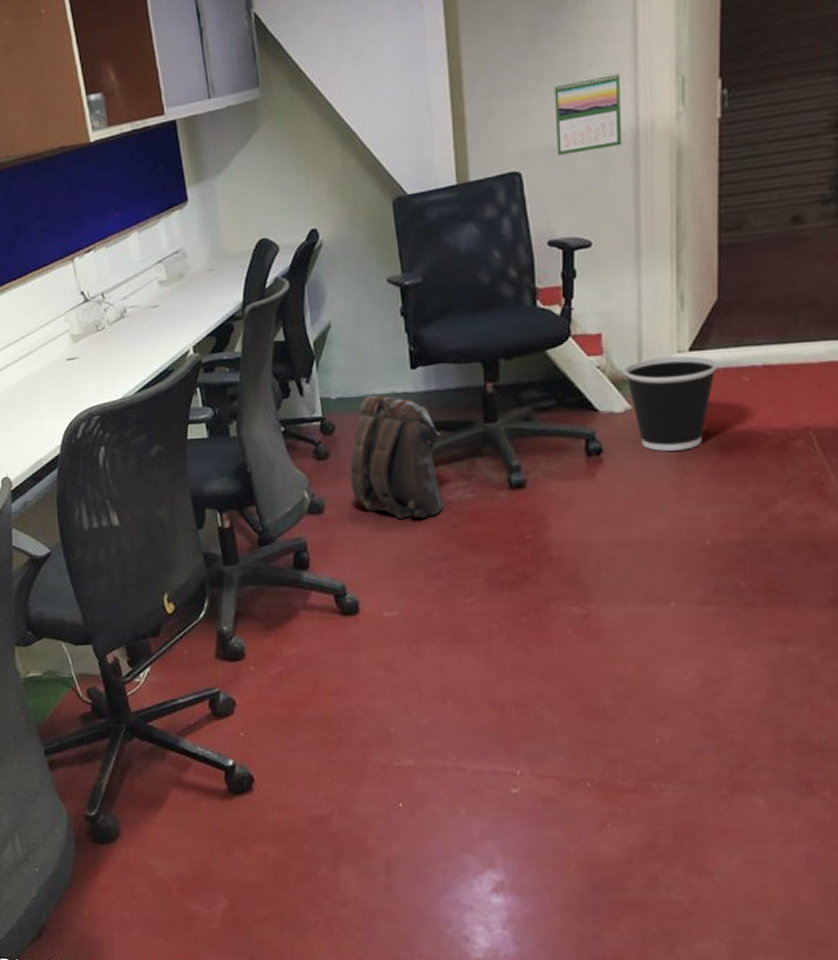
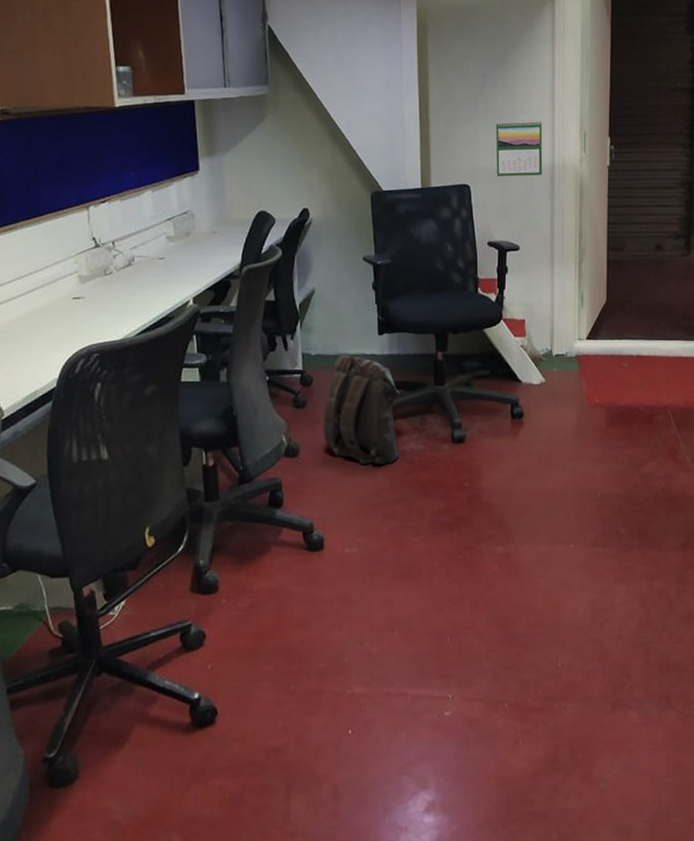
wastebasket: present [624,356,718,451] -> none [540,343,606,418]

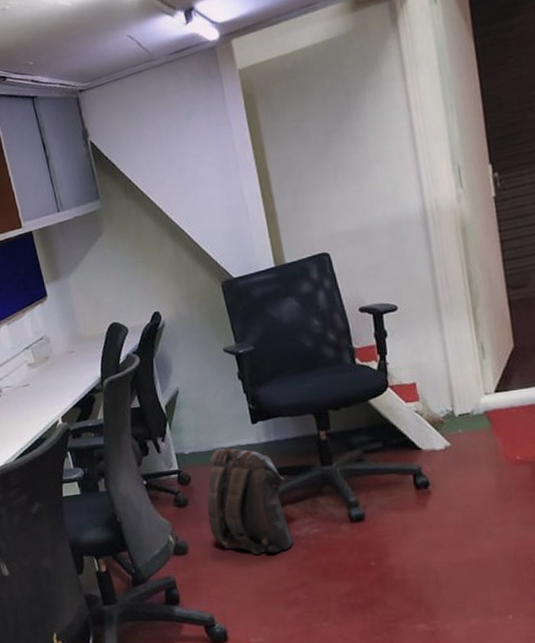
calendar: present [495,120,543,177] -> none [349,166,413,237]

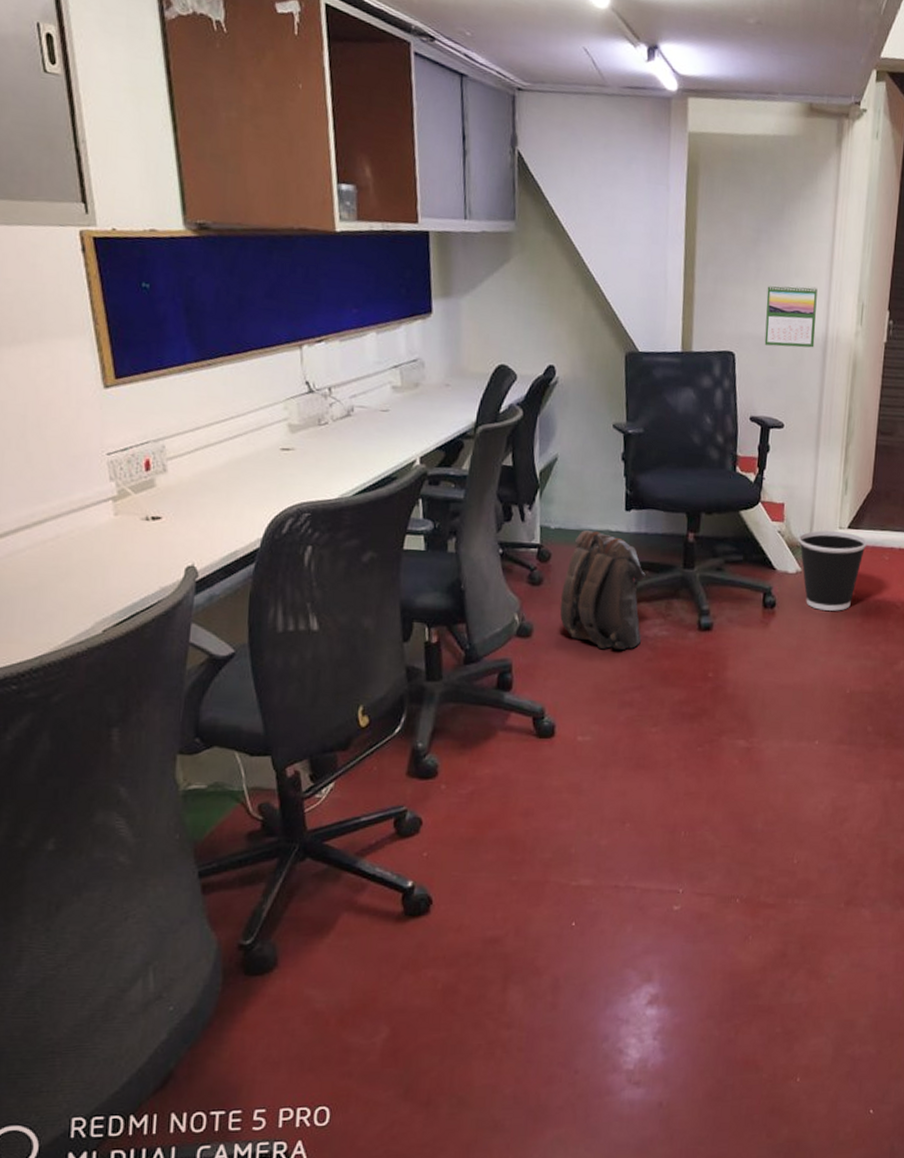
calendar: none [349,166,413,237] -> present [764,284,818,348]
wastebasket: none [439,396,523,481] -> present [798,530,868,611]

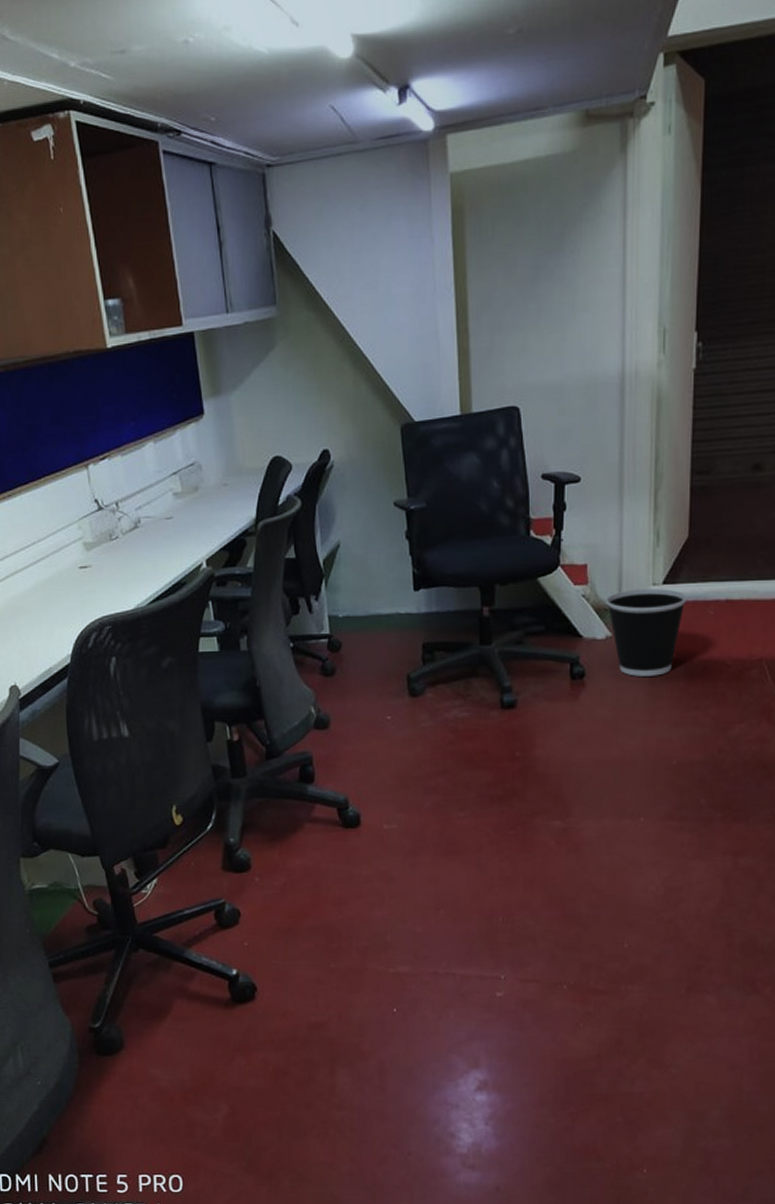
backpack: present [559,530,646,650] -> none [355,615,441,735]
calendar: present [764,284,818,348] -> none [551,319,610,393]

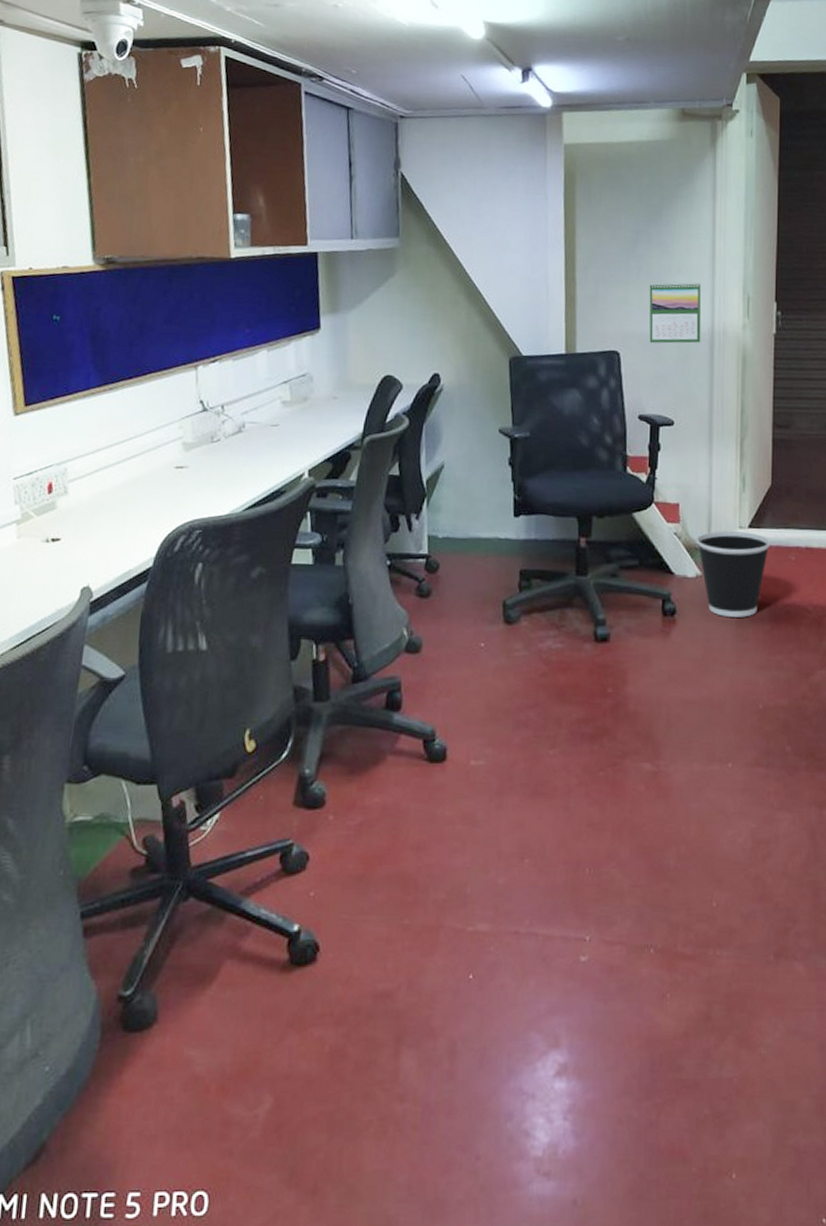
calendar: none [551,319,610,393] -> present [649,282,701,344]

